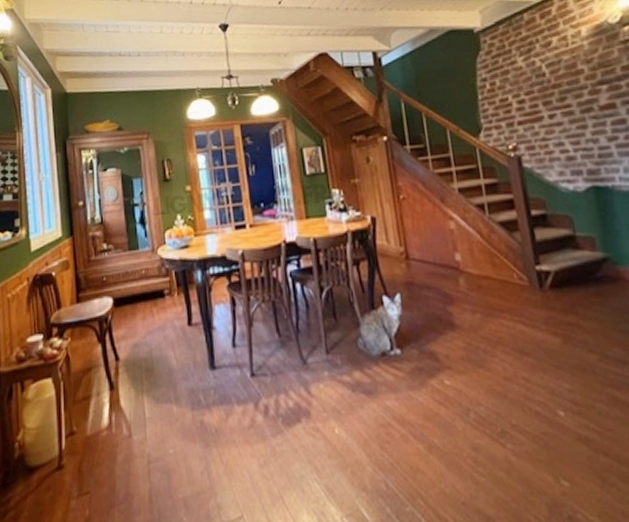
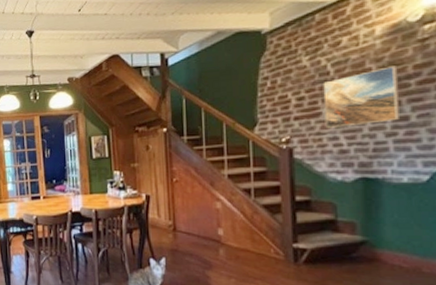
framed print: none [540,67,619,133] -> present [323,65,401,128]

